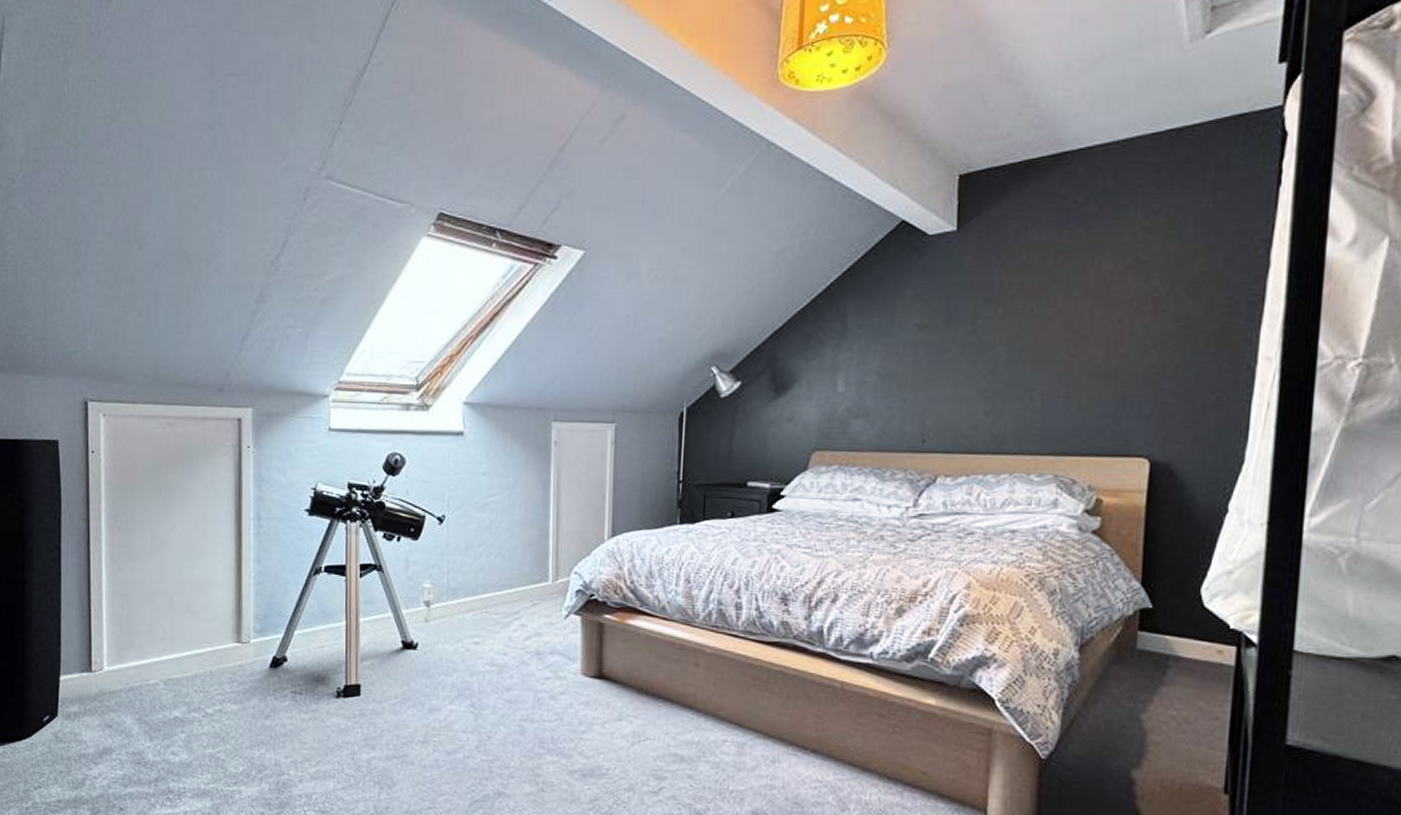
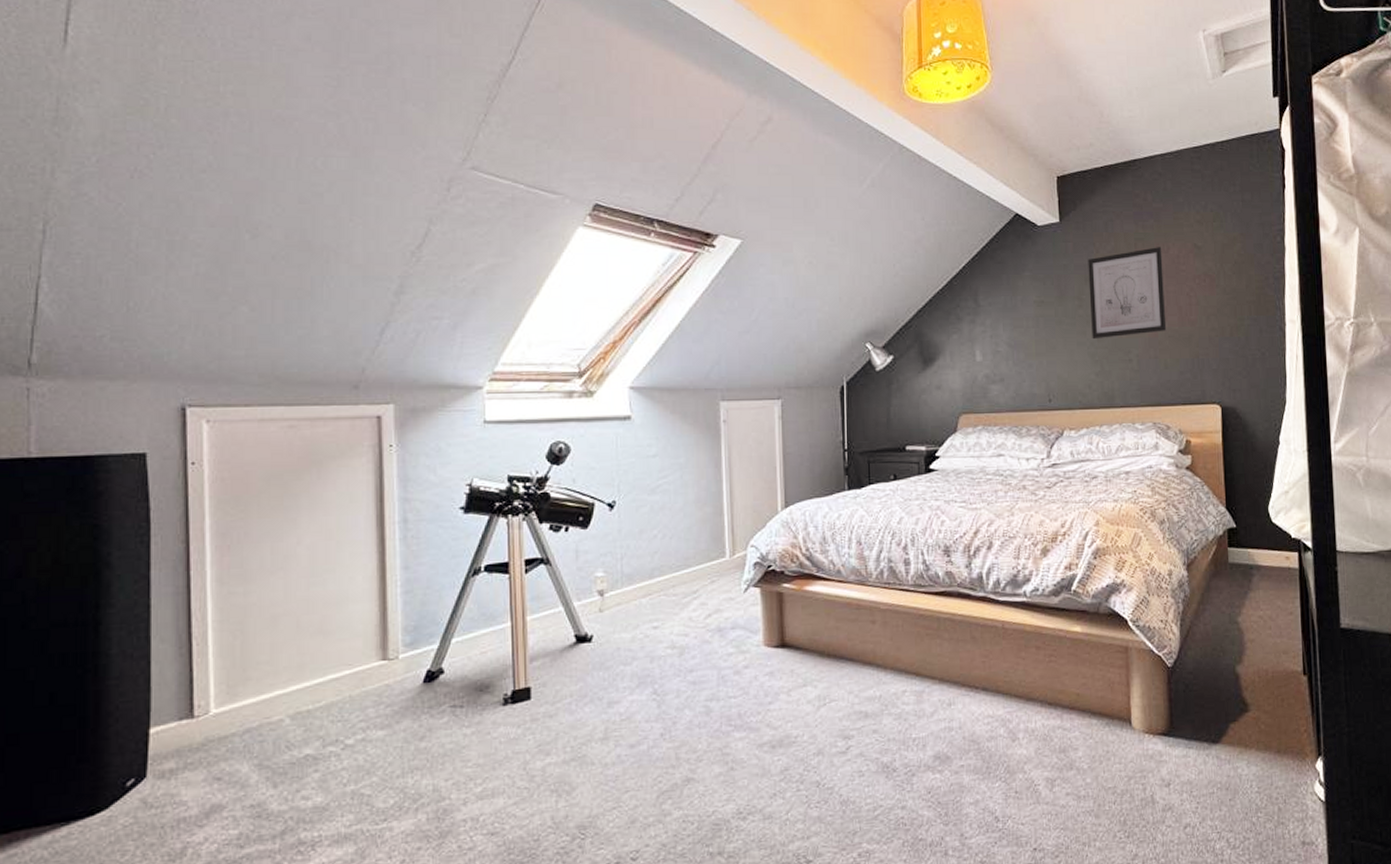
wall art: none [985,261,1091,373] -> present [1088,247,1167,340]

